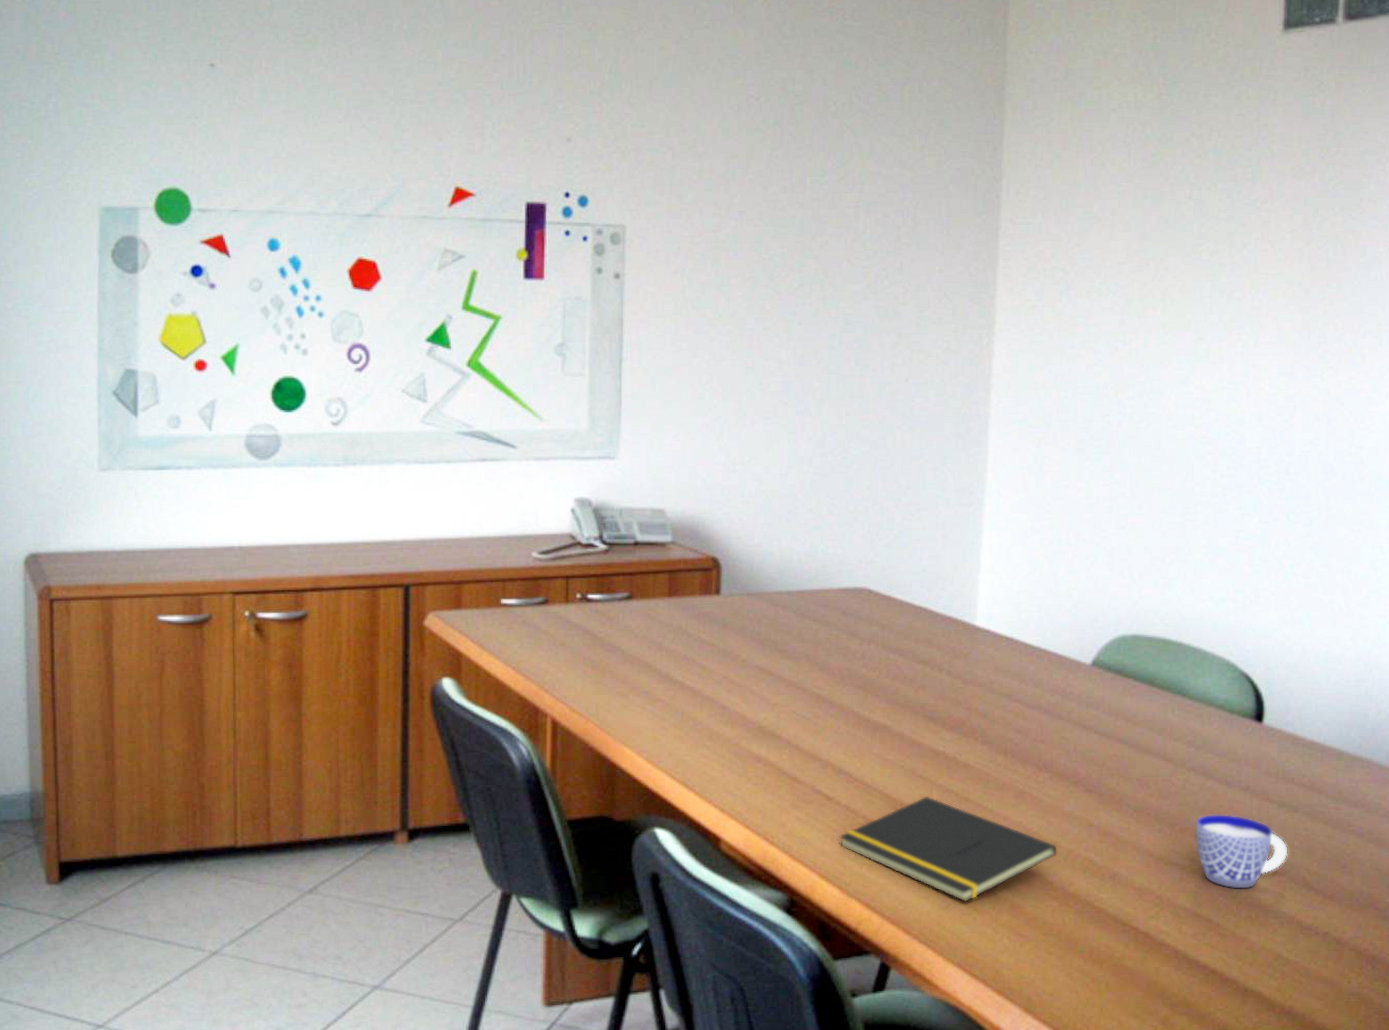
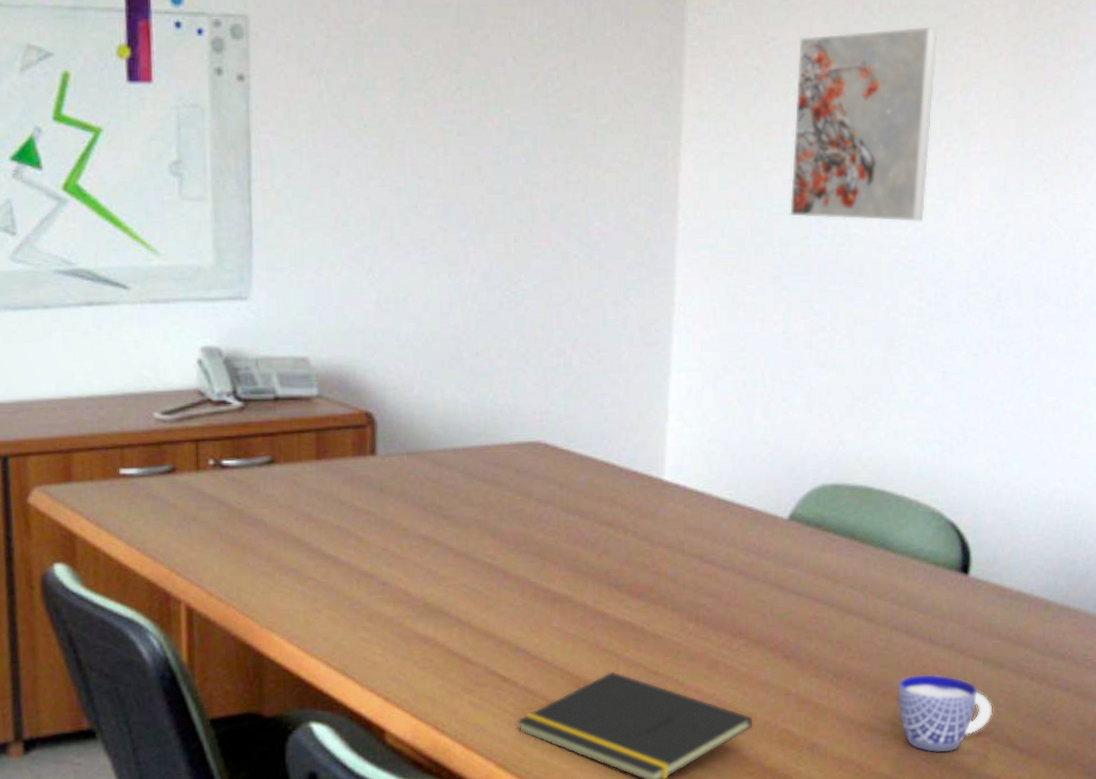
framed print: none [1092,234,1228,403] -> present [790,26,938,222]

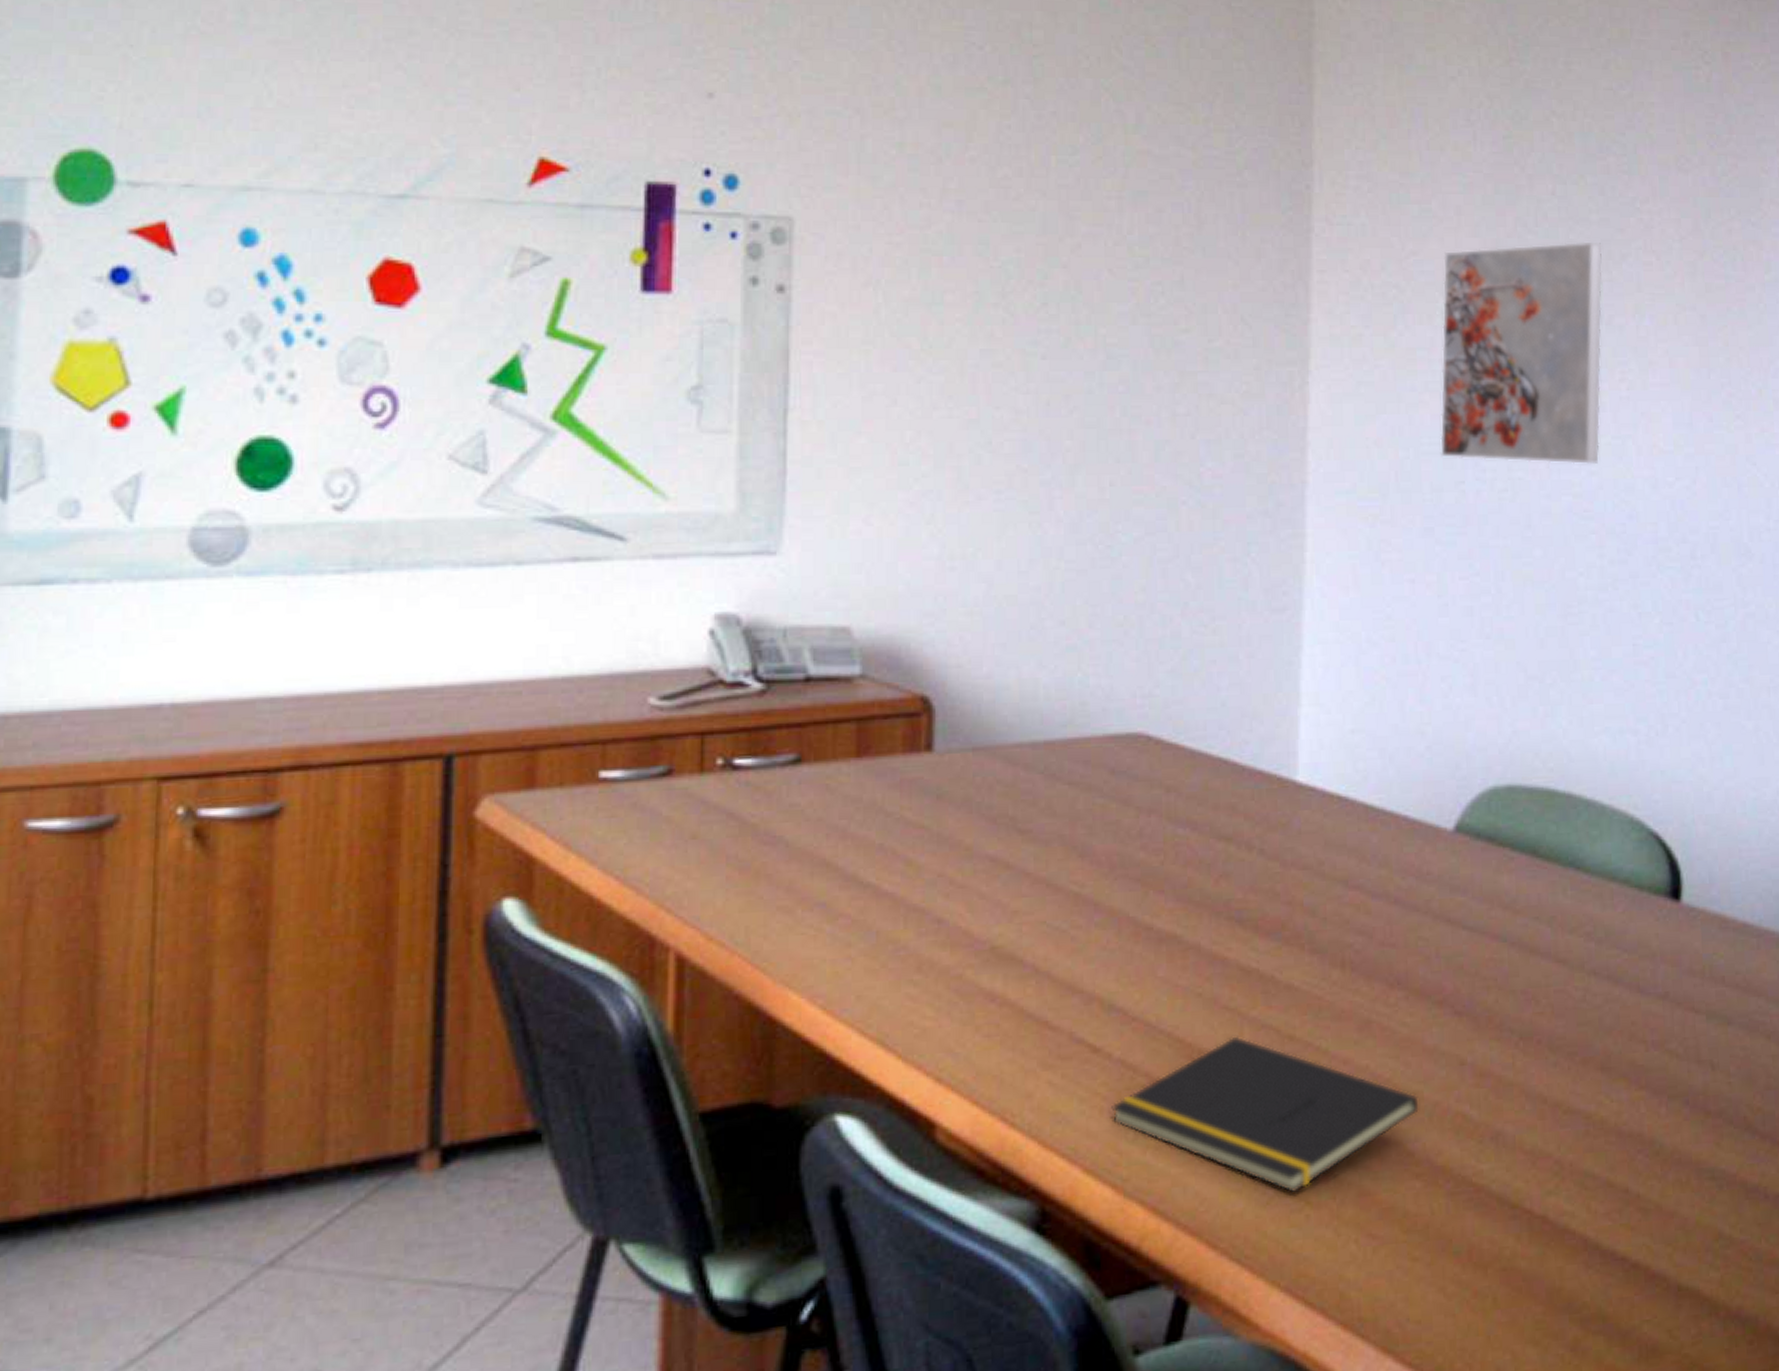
cup: present [898,674,993,753] -> none [1601,1034,1723,1142]

